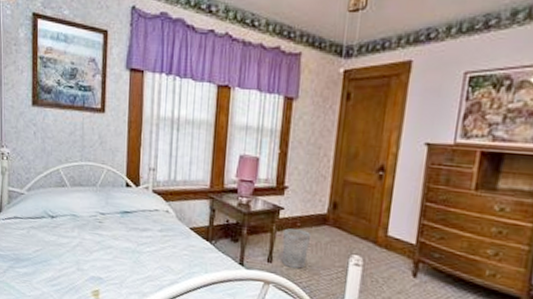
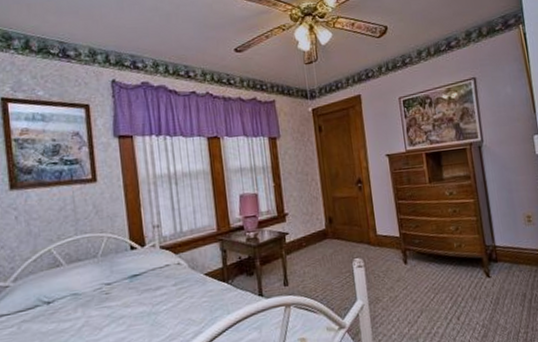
wastebasket: present [282,228,312,269] -> none [293,248,318,286]

